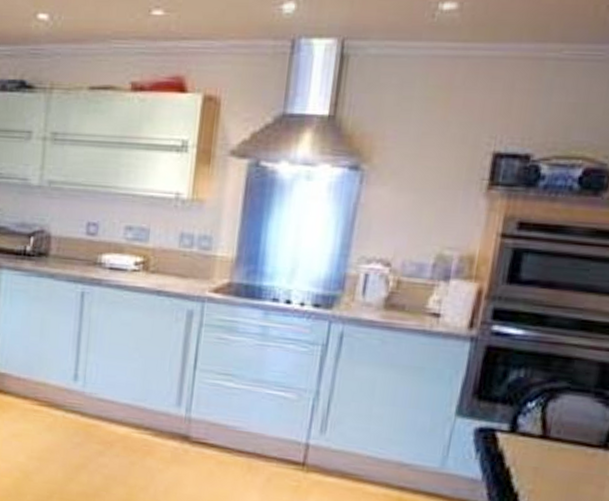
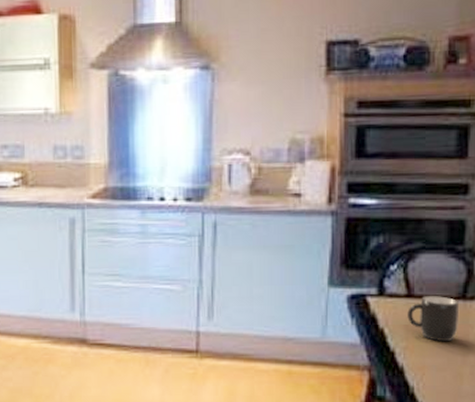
mug: none [538,439,599,492] -> present [407,296,460,342]

